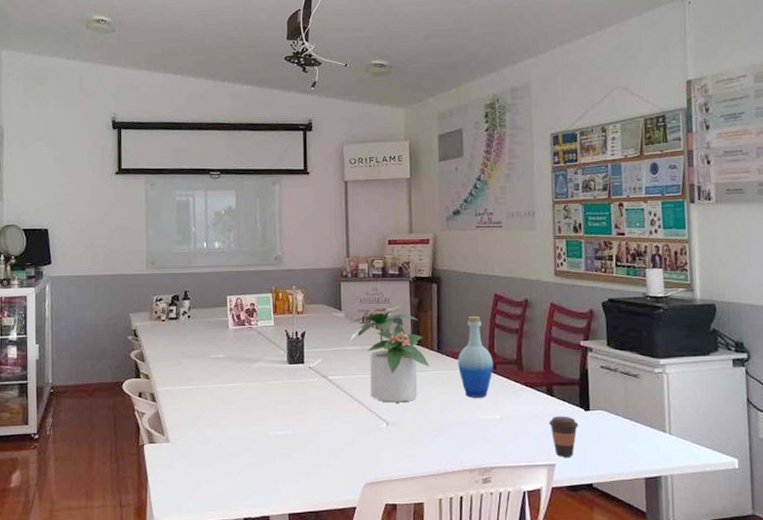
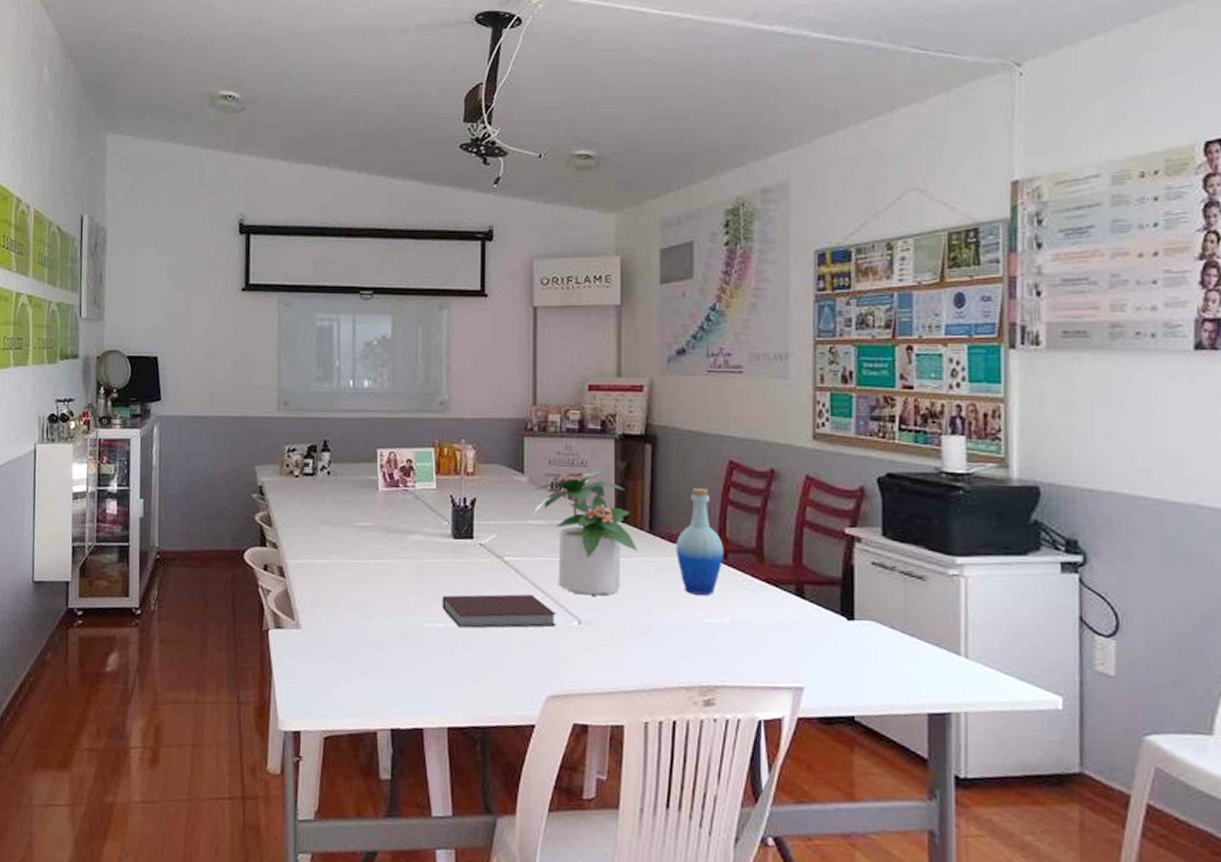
notebook: none [281,405,370,434] -> present [442,594,556,629]
coffee cup: present [549,416,579,457] -> none [797,624,838,680]

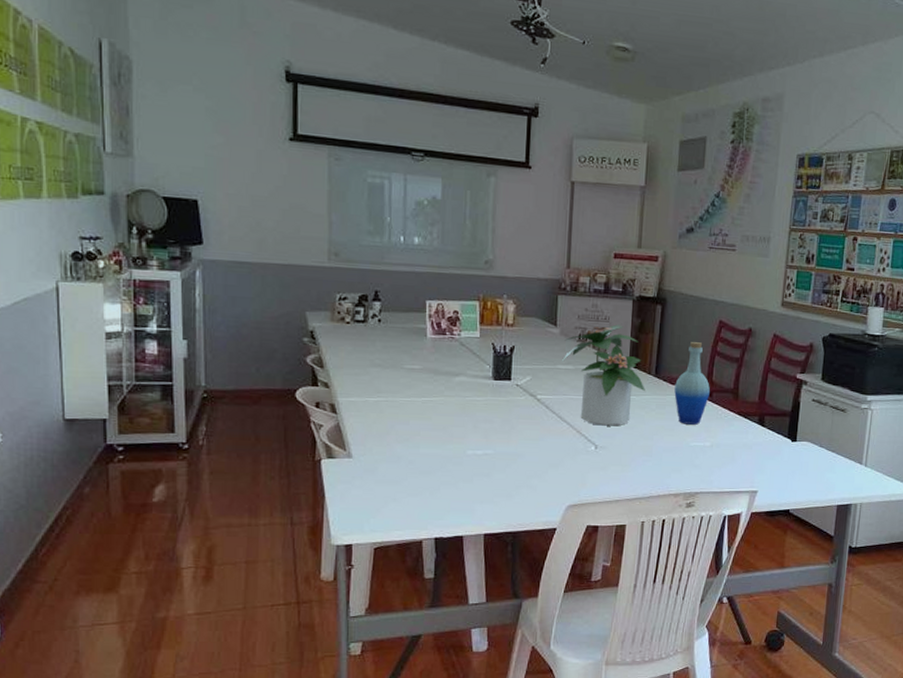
notebook: present [442,594,556,629] -> none [482,426,577,454]

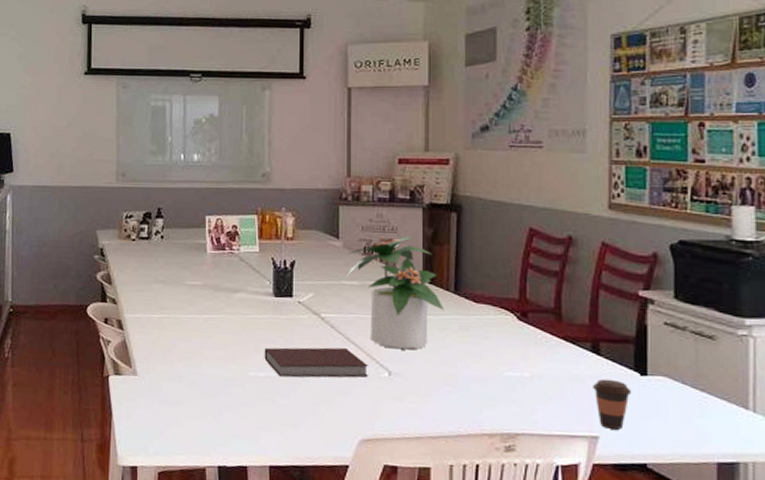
notebook: none [482,426,577,454] -> present [264,347,368,378]
bottle: present [674,342,710,425] -> none [479,253,524,351]
coffee cup: none [757,445,785,485] -> present [593,378,632,430]

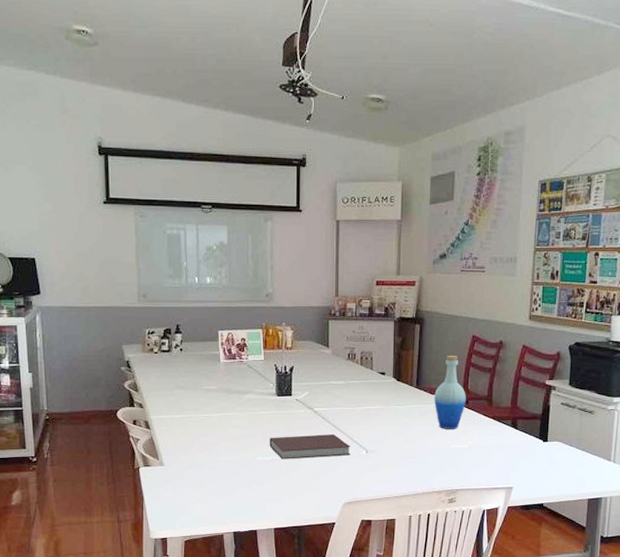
potted plant: present [347,235,444,350] -> none [335,343,408,433]
bottle: none [479,253,524,351] -> present [434,356,466,429]
coffee cup: present [593,378,632,430] -> none [511,446,537,481]

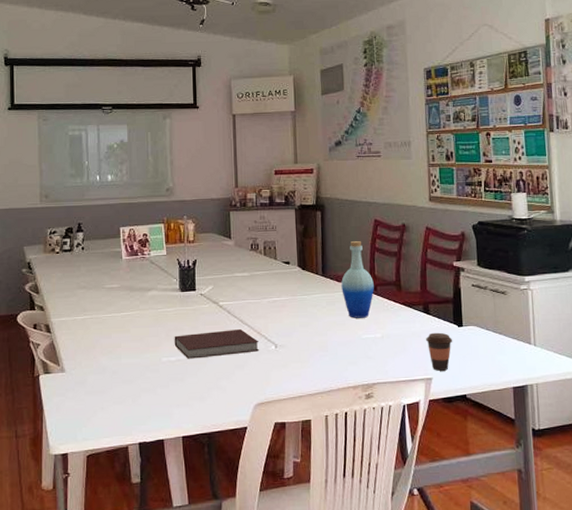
coffee cup: none [511,446,537,481] -> present [426,332,453,371]

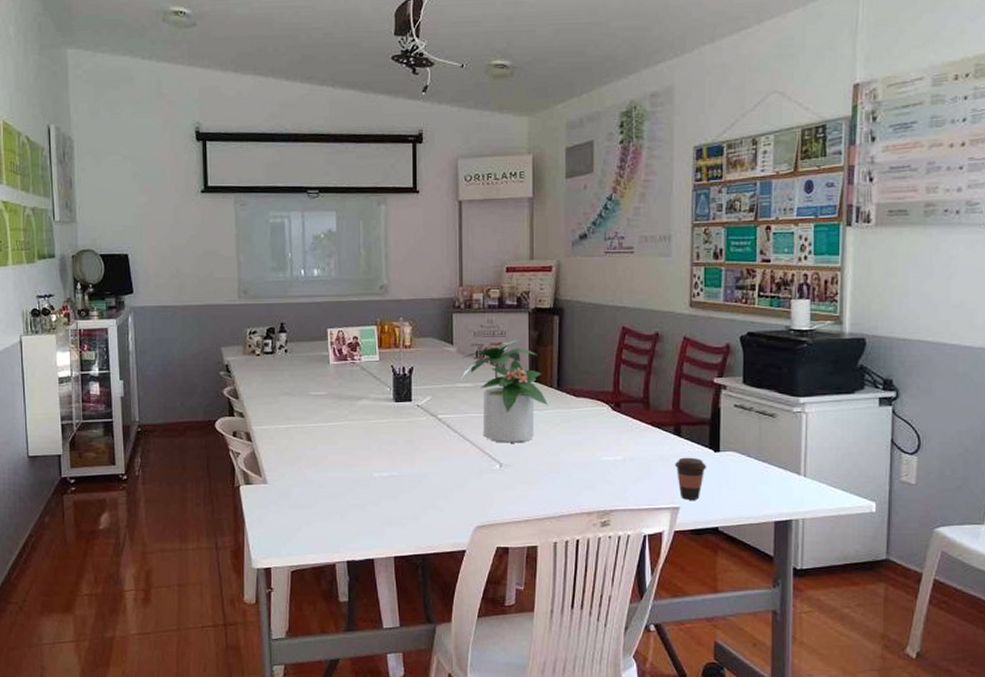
notebook: present [174,329,259,359] -> none [387,445,481,475]
potted plant: none [238,232,315,326] -> present [461,339,548,443]
bottle: present [341,241,374,318] -> none [579,351,617,438]

